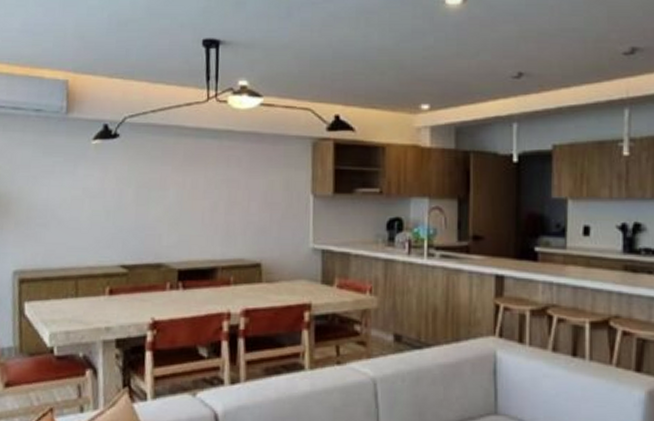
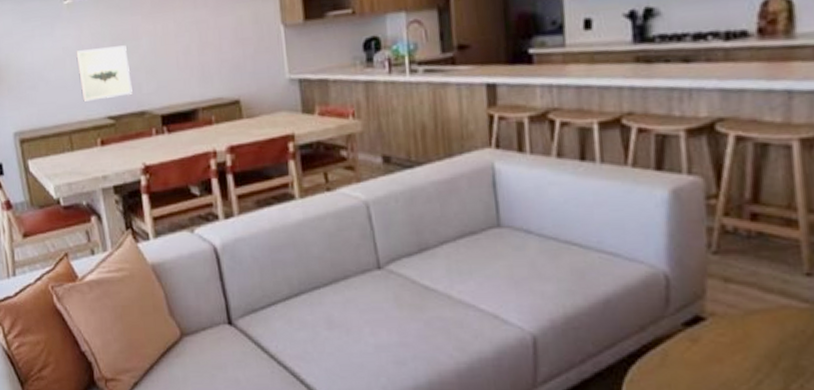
wall art: none [96,193,152,247] -> present [76,45,133,102]

